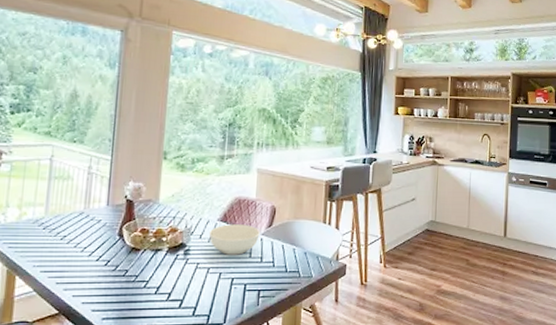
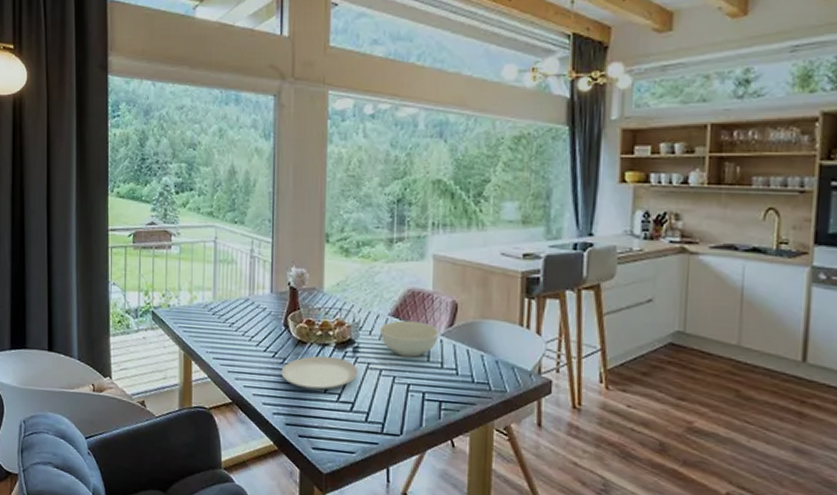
plate: none [112,260,188,292] -> present [281,355,358,391]

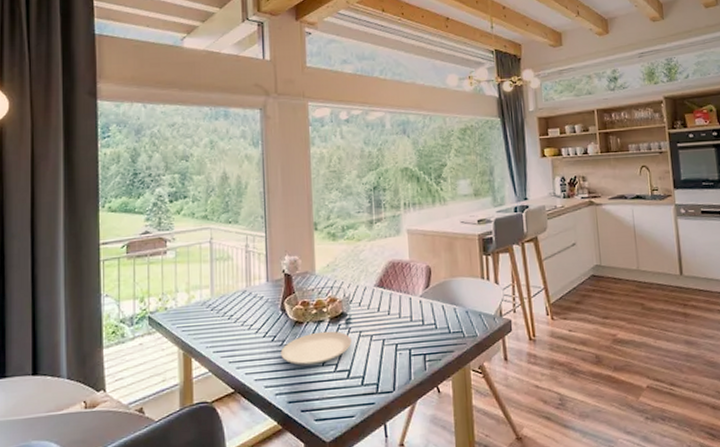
bowl: present [379,320,439,358] -> none [367,288,418,321]

